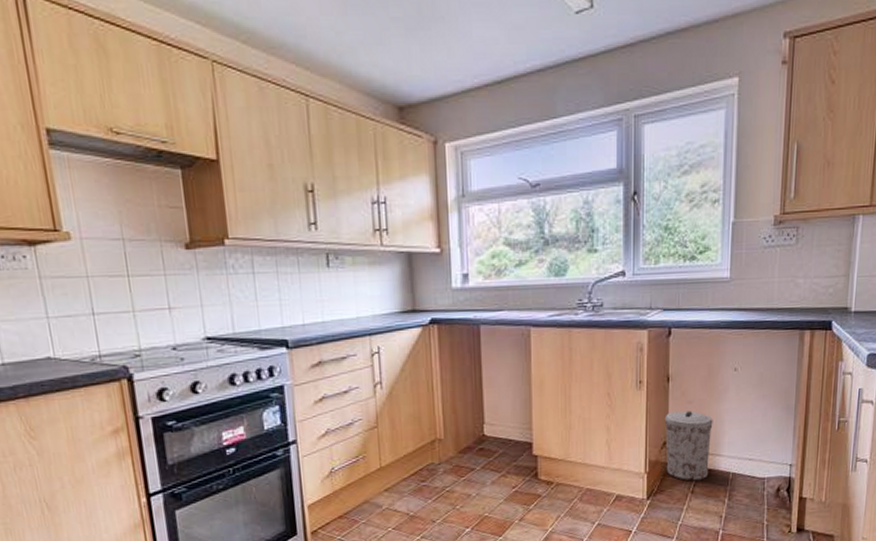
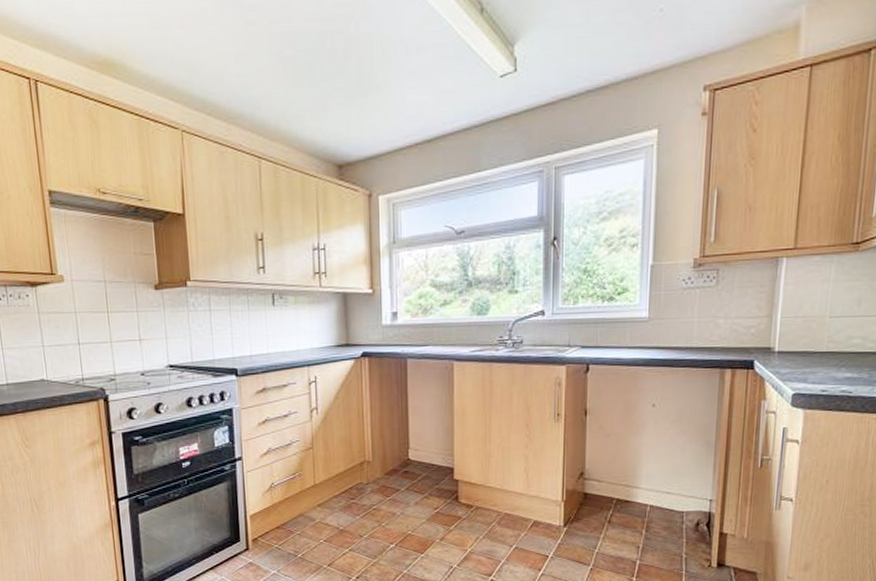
trash can: present [664,410,713,481] -> none [582,443,631,511]

